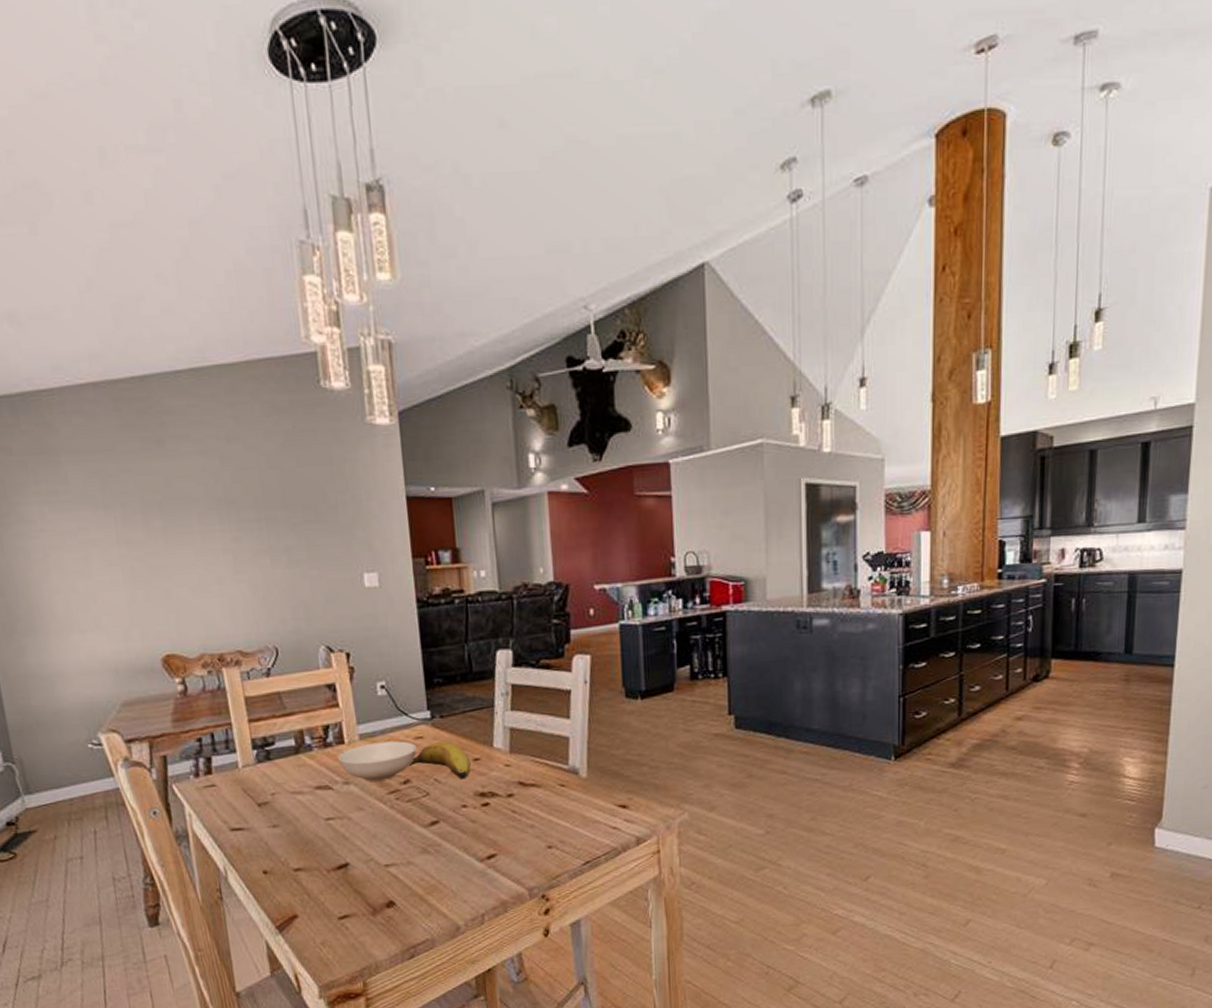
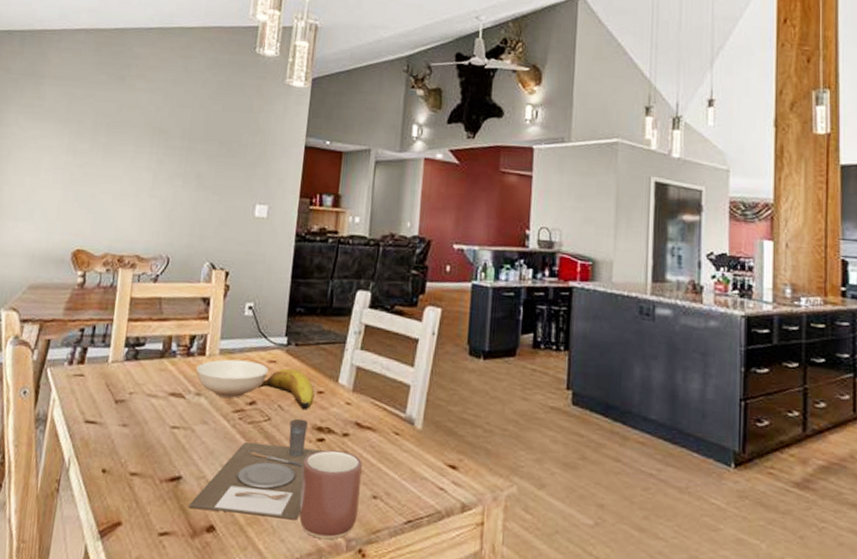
place setting: none [363,788,490,889] -> present [189,418,323,520]
mug: none [472,811,536,893] -> present [298,449,362,540]

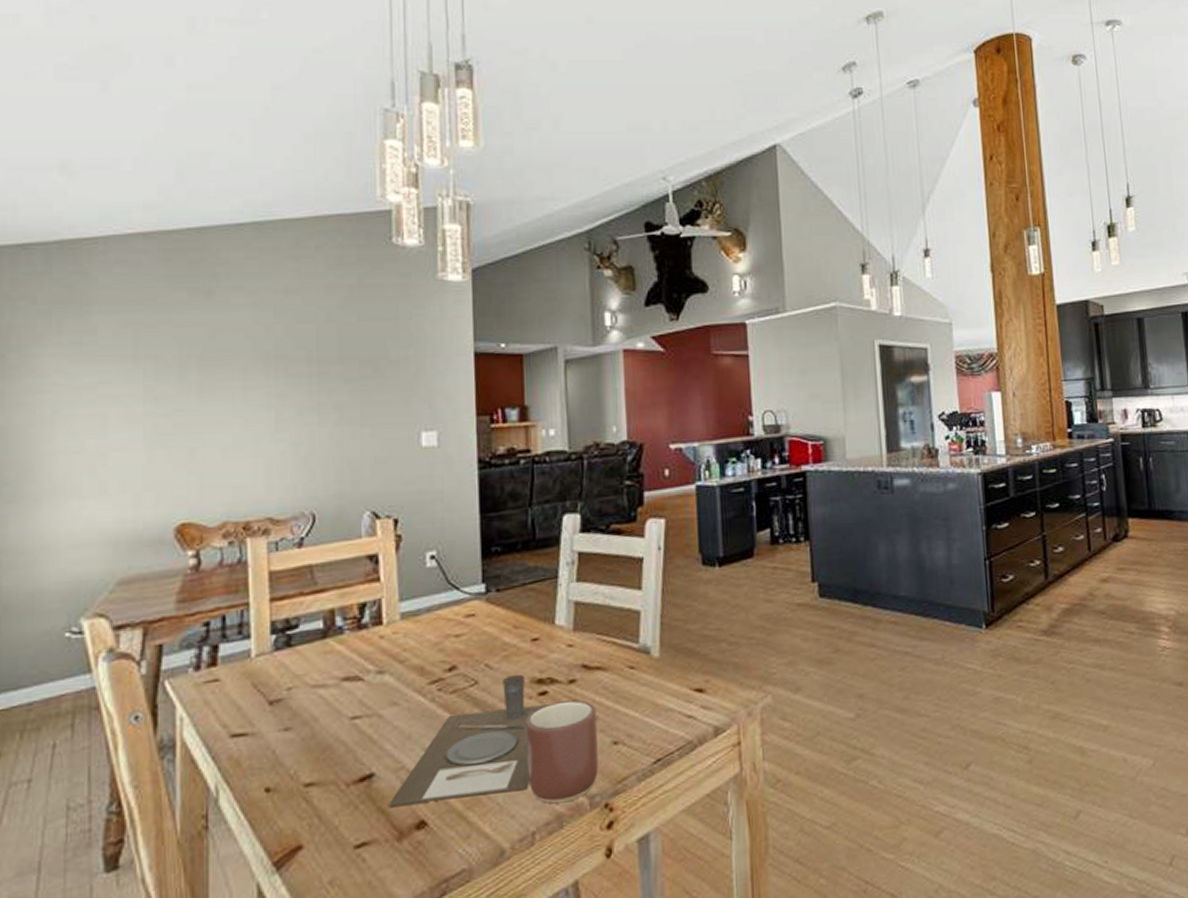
bowl: present [196,359,269,398] -> none [373,620,467,669]
fruit: present [258,368,315,410] -> none [457,618,529,664]

